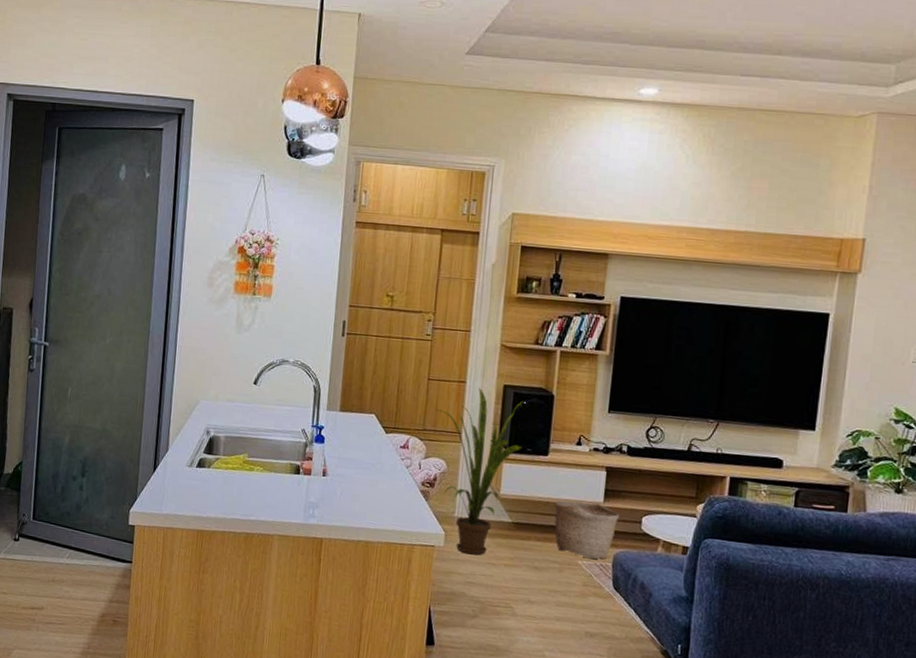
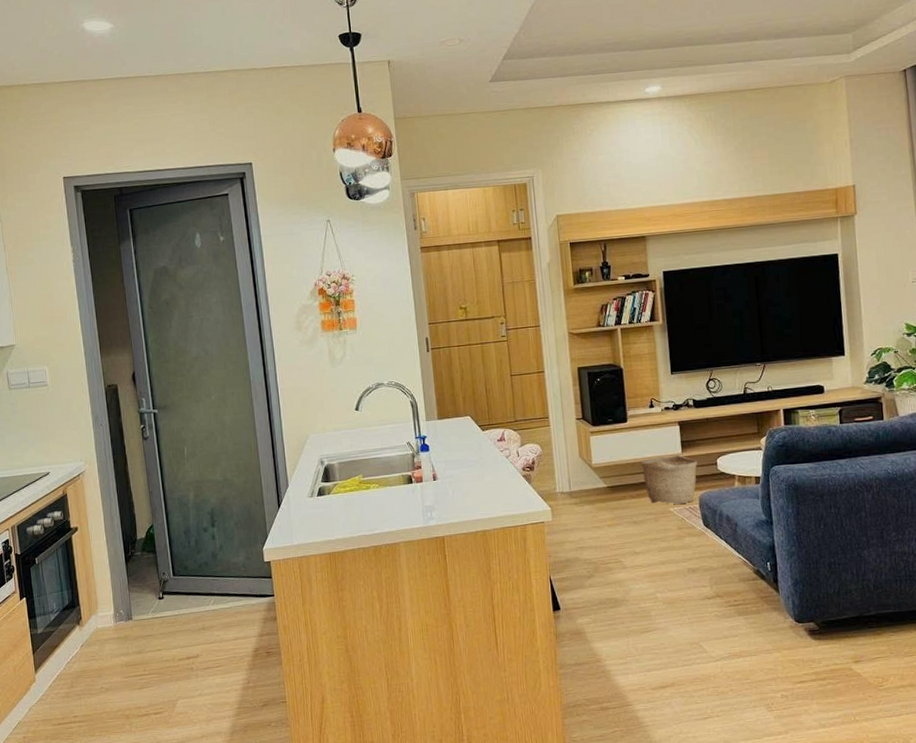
house plant: present [437,388,523,555] -> none [524,374,604,523]

